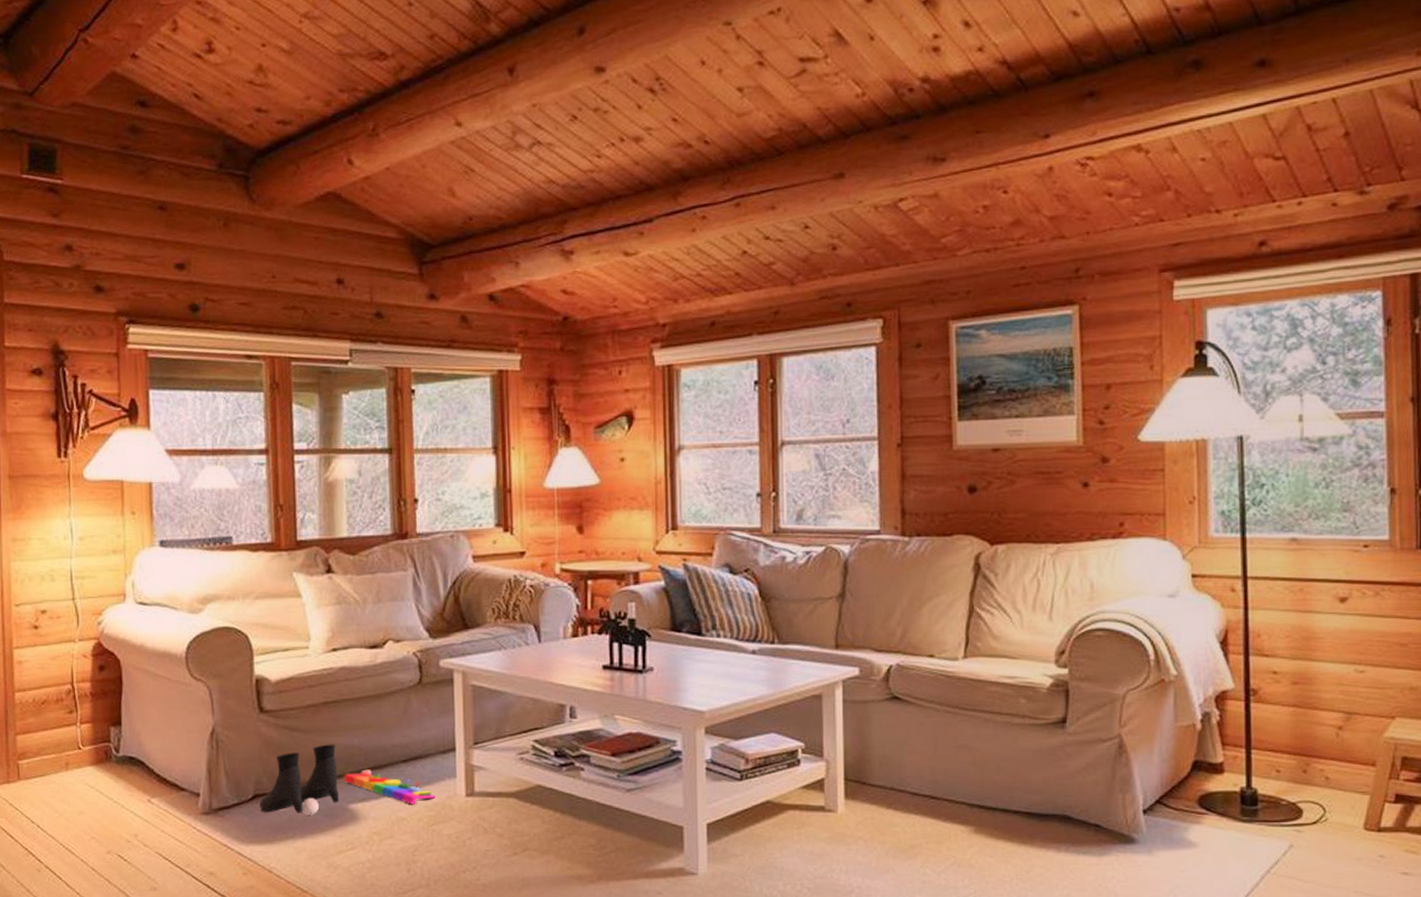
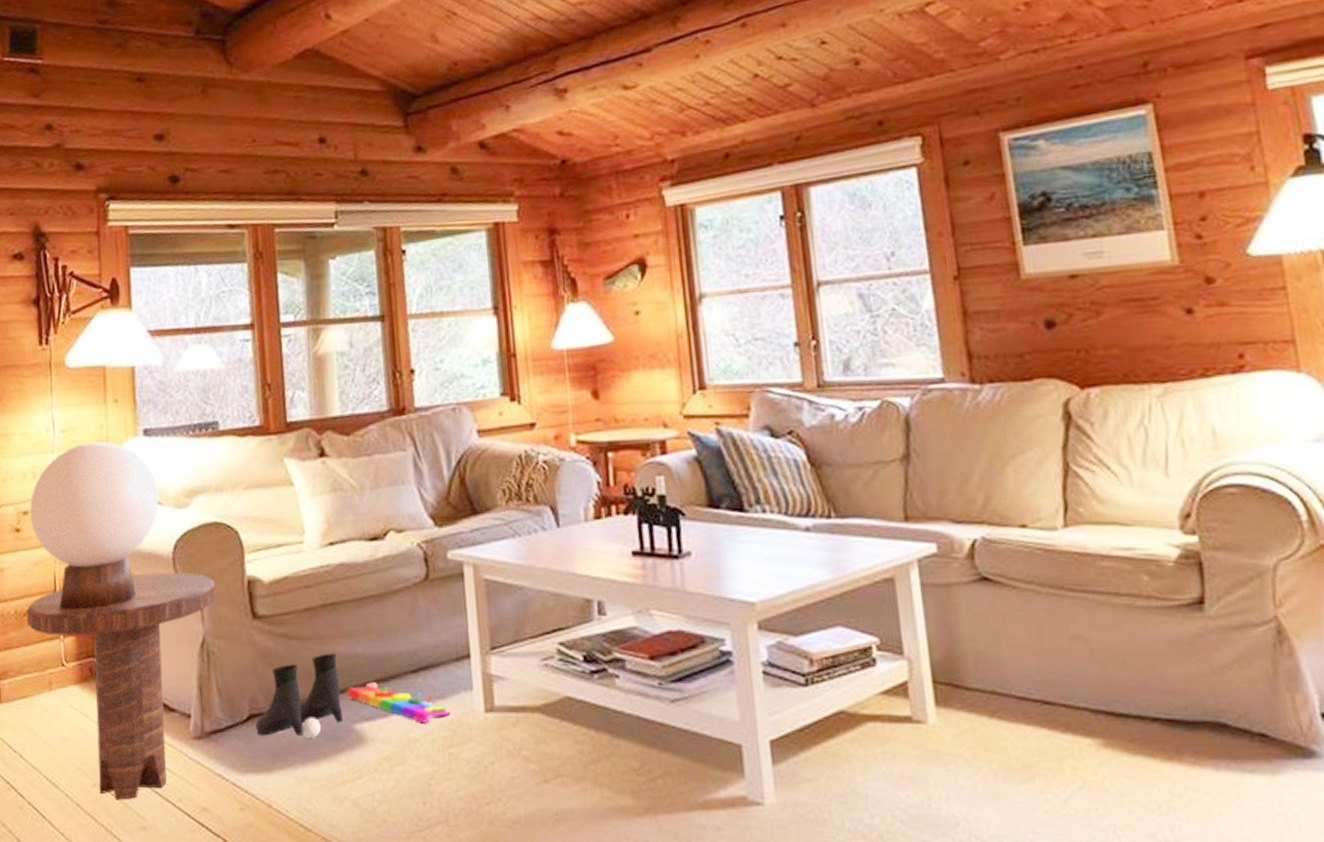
side table: none [44,669,226,865] -> present [26,572,216,800]
table lamp: none [48,549,173,701] -> present [30,441,158,610]

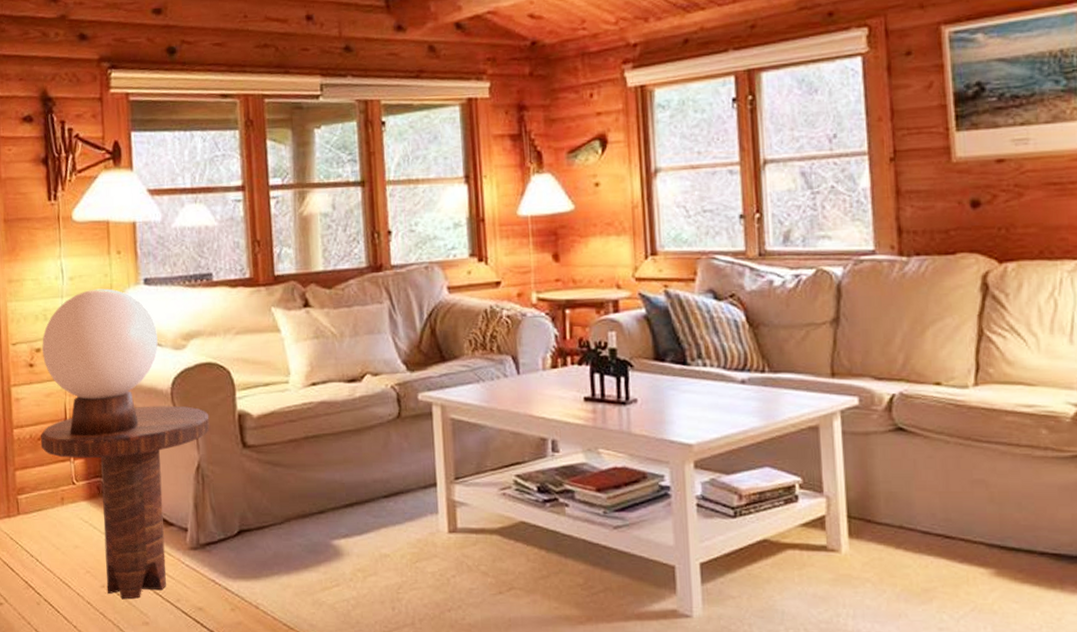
boots: present [255,653,344,738] -> none [245,479,323,551]
knob puzzle: present [347,682,451,723] -> none [326,505,418,541]

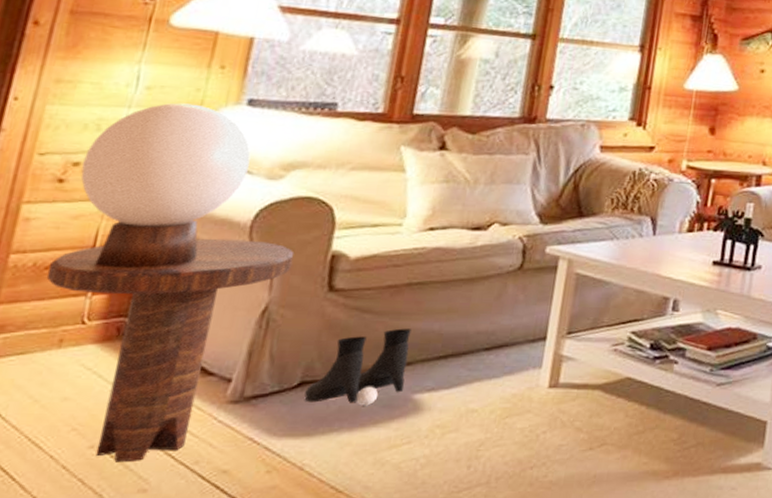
boots: none [245,479,323,551] -> present [304,328,412,406]

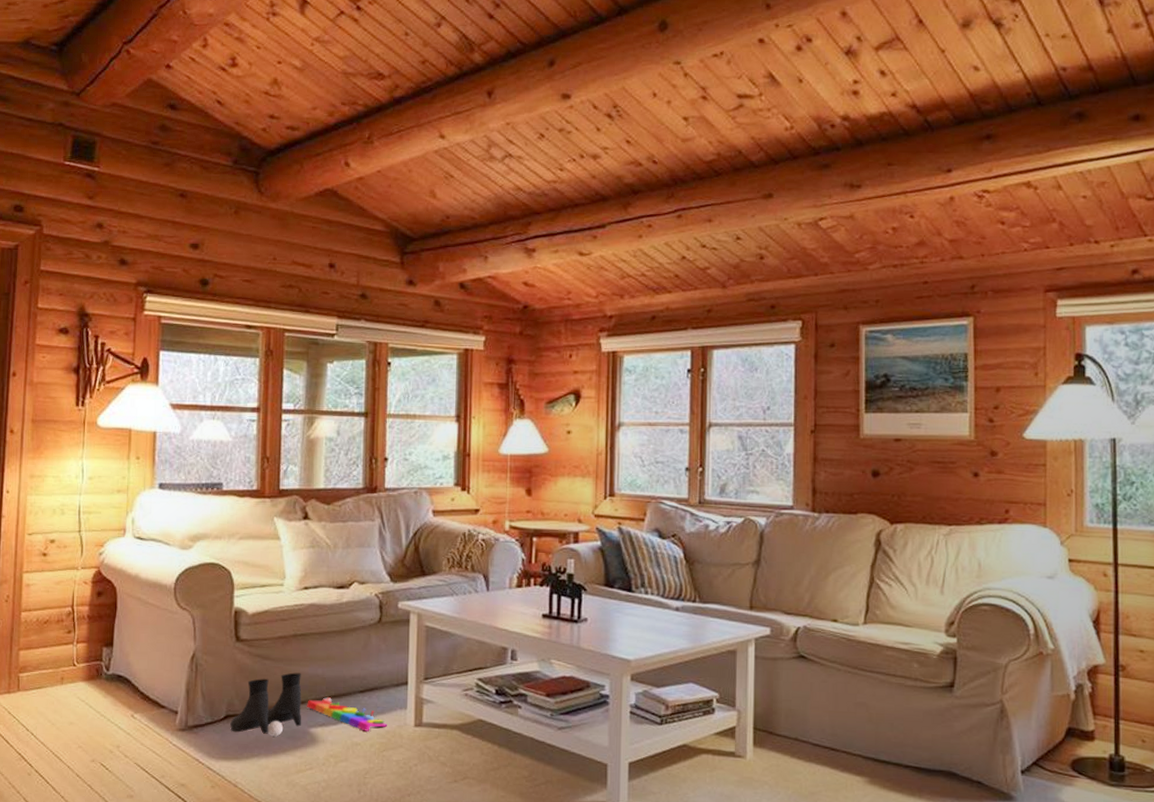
side table: present [46,238,295,463] -> none [46,598,208,774]
table lamp: present [80,103,251,269] -> none [57,489,167,623]
knob puzzle: none [413,357,516,396] -> present [307,697,388,732]

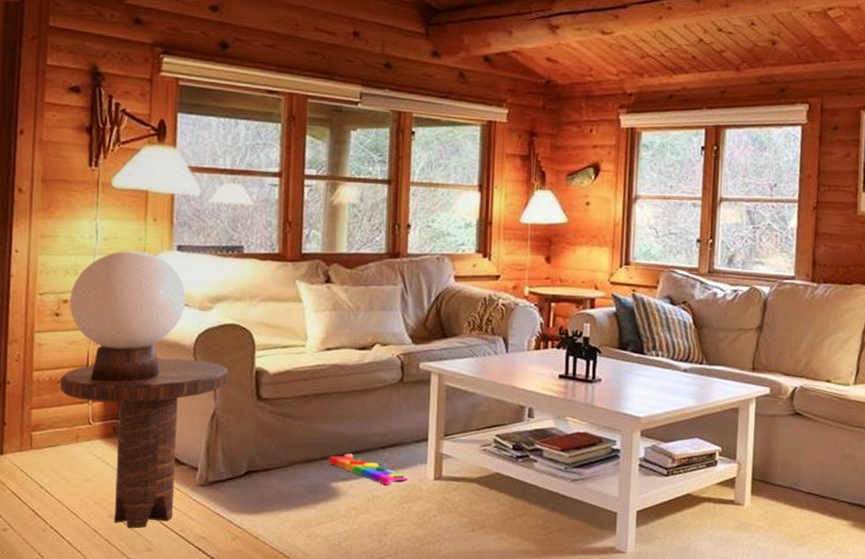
side table: none [46,598,208,774] -> present [60,358,228,529]
table lamp: none [57,489,167,623] -> present [70,250,186,382]
boots: present [230,672,302,737] -> none [251,430,324,491]

